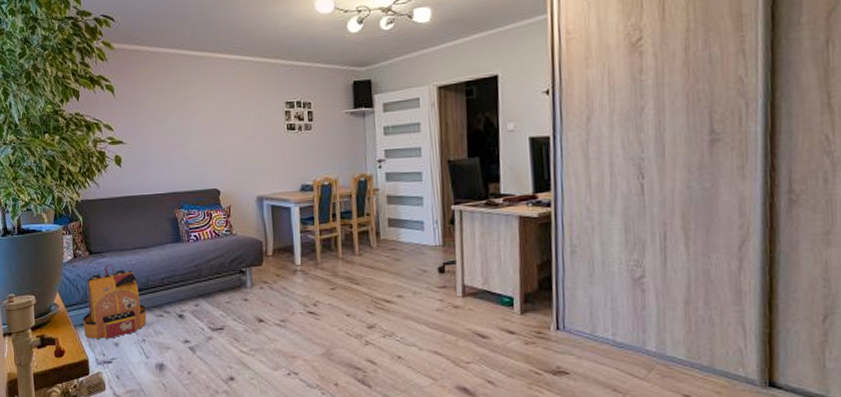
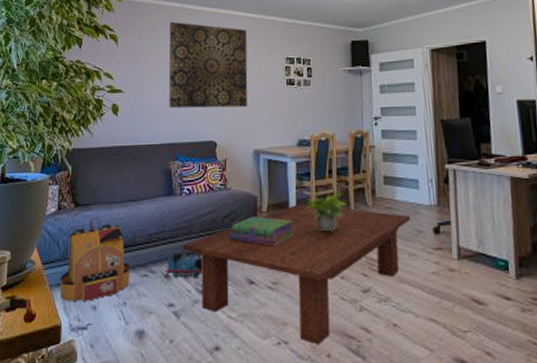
wall art: none [164,68,248,158] -> present [169,21,248,109]
toy train: none [178,295,214,318] -> present [164,253,203,279]
coffee table: none [193,247,416,376] -> present [182,203,411,345]
stack of books: none [237,259,301,287] -> present [229,216,295,246]
potted plant: none [308,234,351,273] -> present [303,191,347,232]

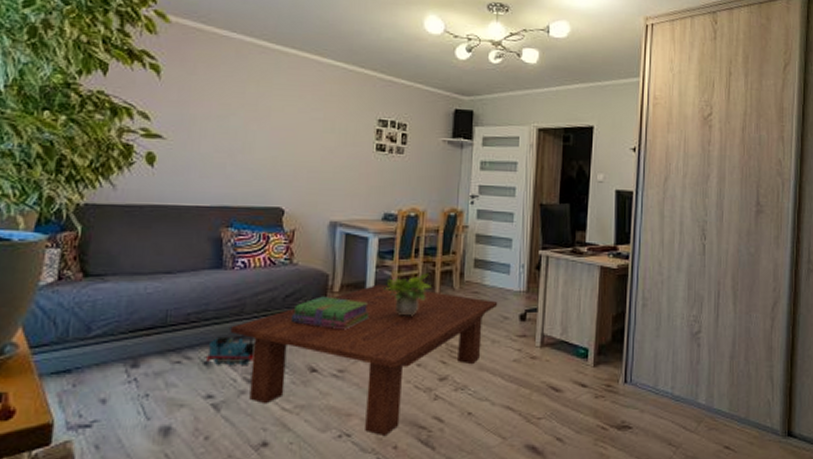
backpack: present [60,218,130,301] -> none [54,292,158,393]
wall art: present [169,21,248,109] -> none [225,58,334,171]

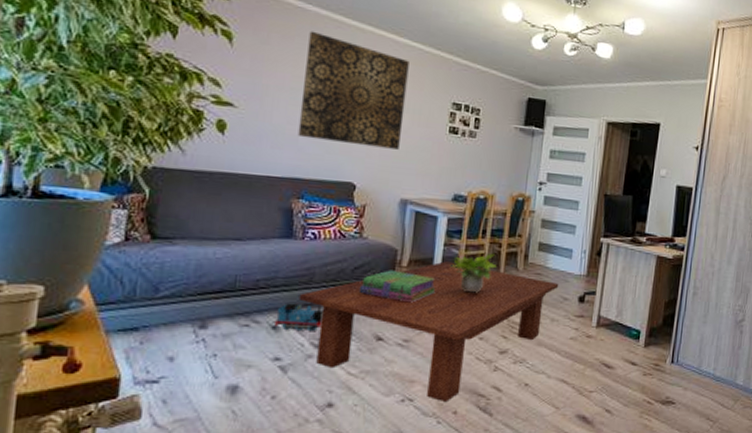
wall art: none [225,58,334,171] -> present [297,31,409,150]

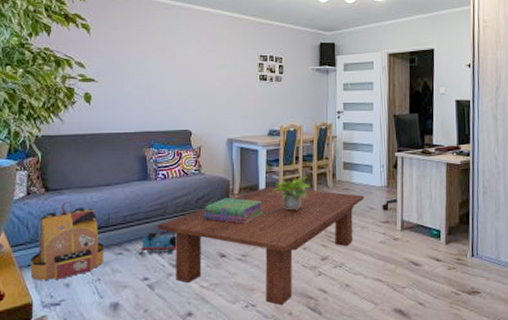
backpack: none [121,255,226,351] -> present [30,202,104,280]
wall art: present [297,31,409,150] -> none [144,14,223,100]

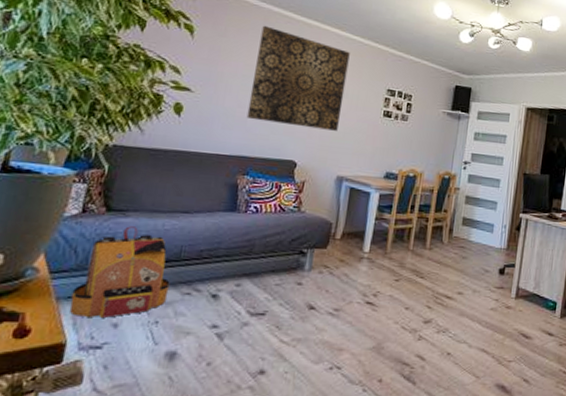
toy train: present [139,232,177,255] -> none [212,272,260,301]
wall art: none [144,14,223,100] -> present [246,25,350,131]
coffee table: present [157,186,365,306] -> none [238,234,481,371]
stack of books: present [202,198,263,224] -> none [294,242,367,274]
potted plant: present [272,175,311,210] -> none [379,227,424,265]

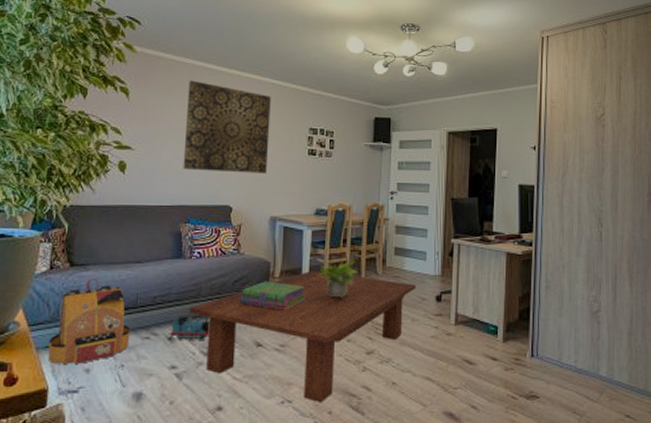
toy train: none [212,272,260,301] -> present [168,316,210,341]
coffee table: none [238,234,481,371] -> present [189,270,417,403]
stack of books: none [294,242,367,274] -> present [239,281,306,310]
potted plant: none [379,227,424,265] -> present [316,260,358,298]

